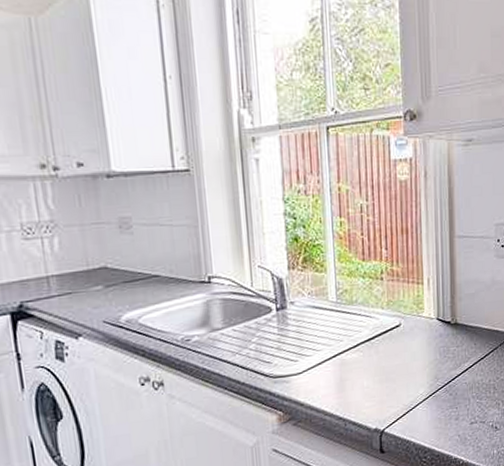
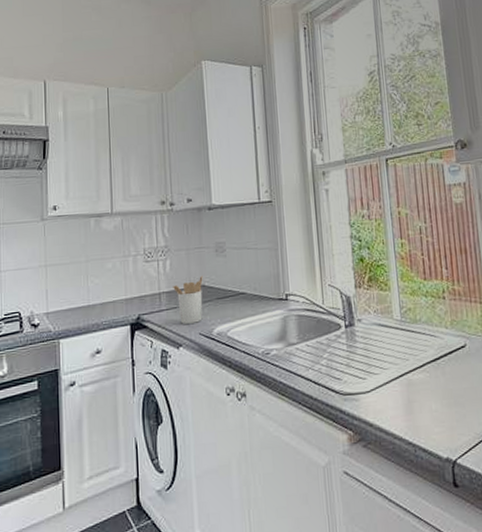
utensil holder: none [65,255,106,312] -> present [173,275,203,324]

